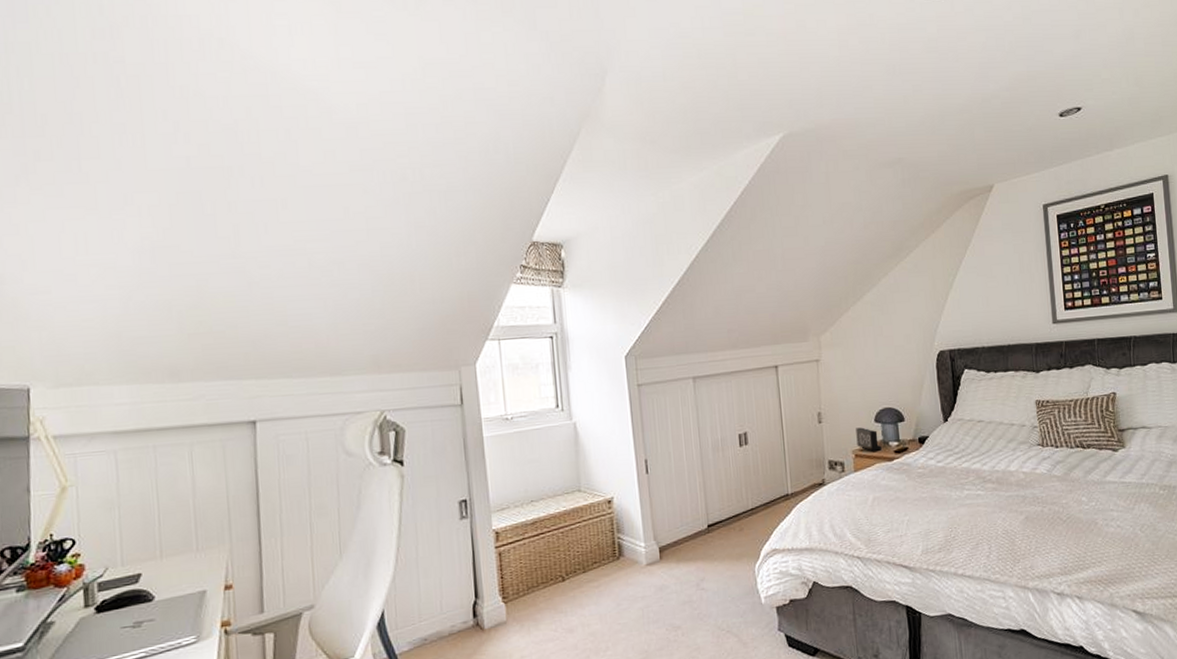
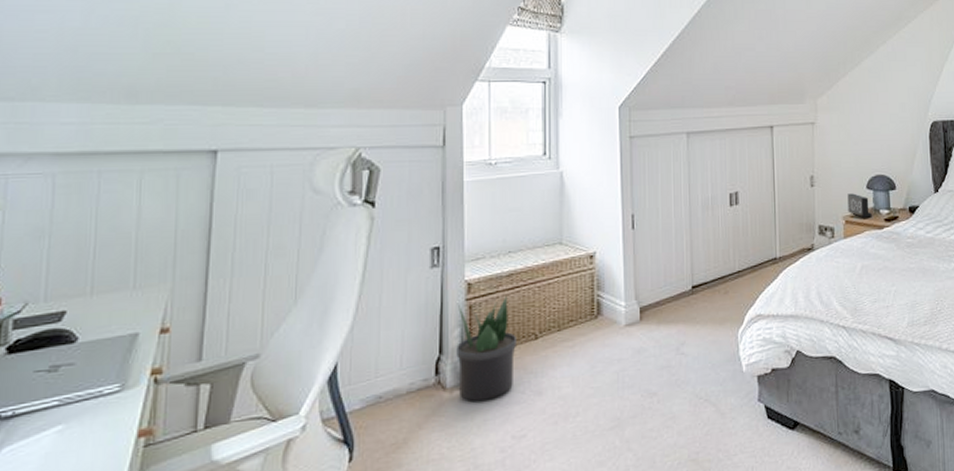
planter: none [487,543,546,641] -> present [456,296,516,402]

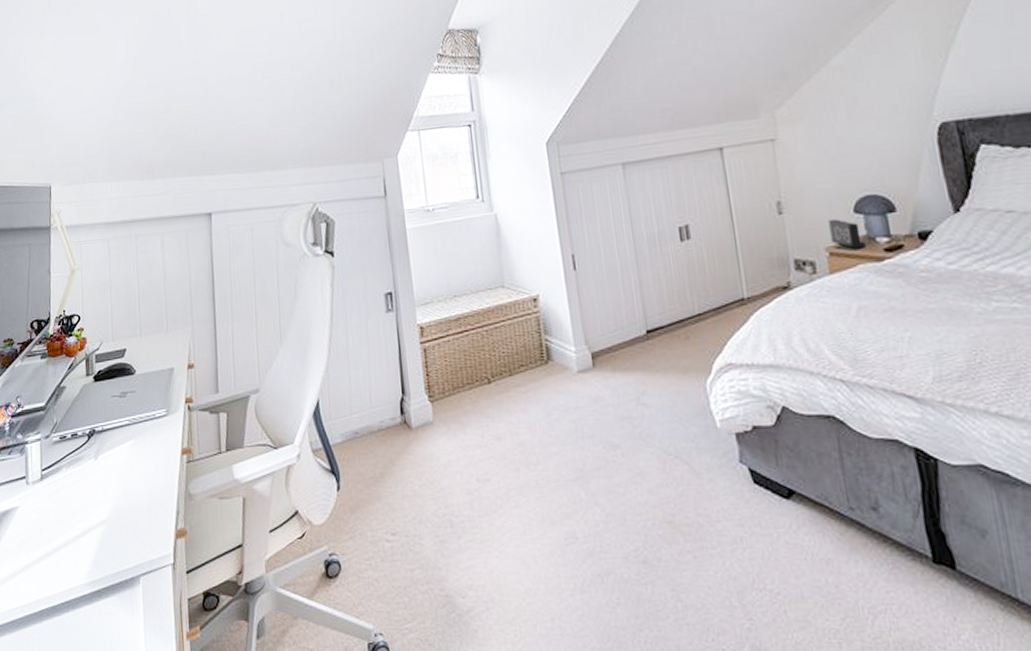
planter: present [456,296,516,402] -> none [412,340,472,443]

